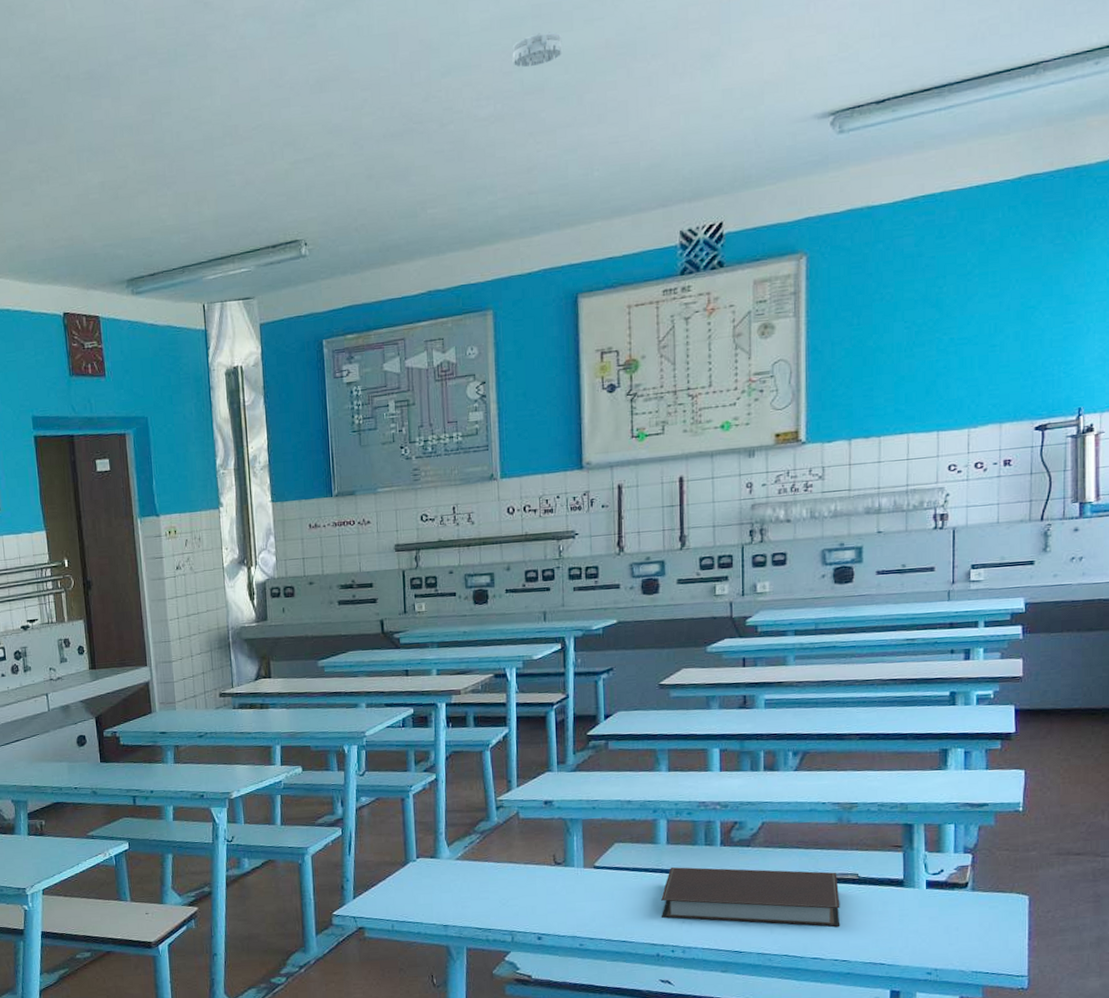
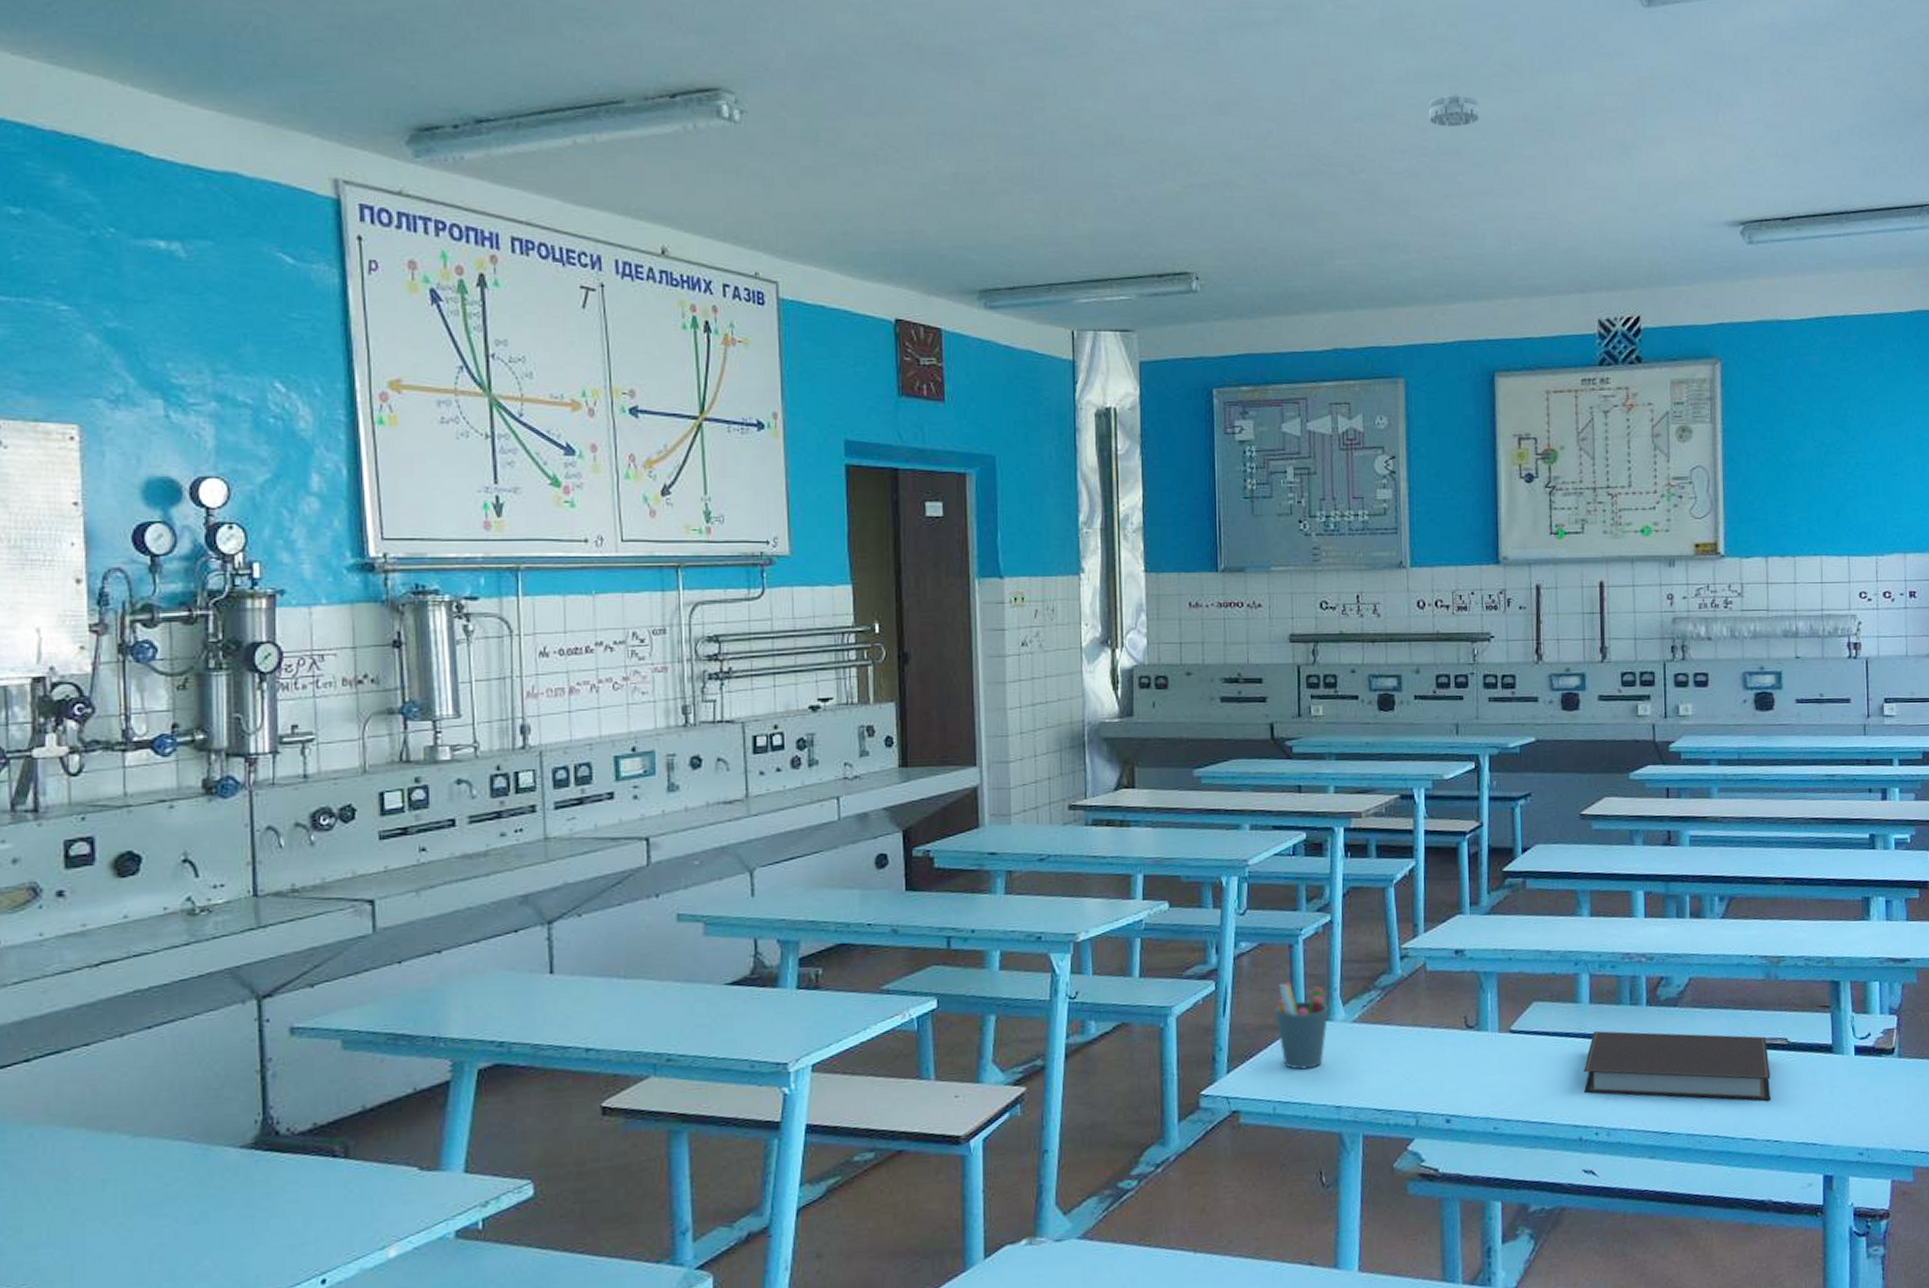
pen holder: none [391,827,436,896] -> present [1275,981,1329,1070]

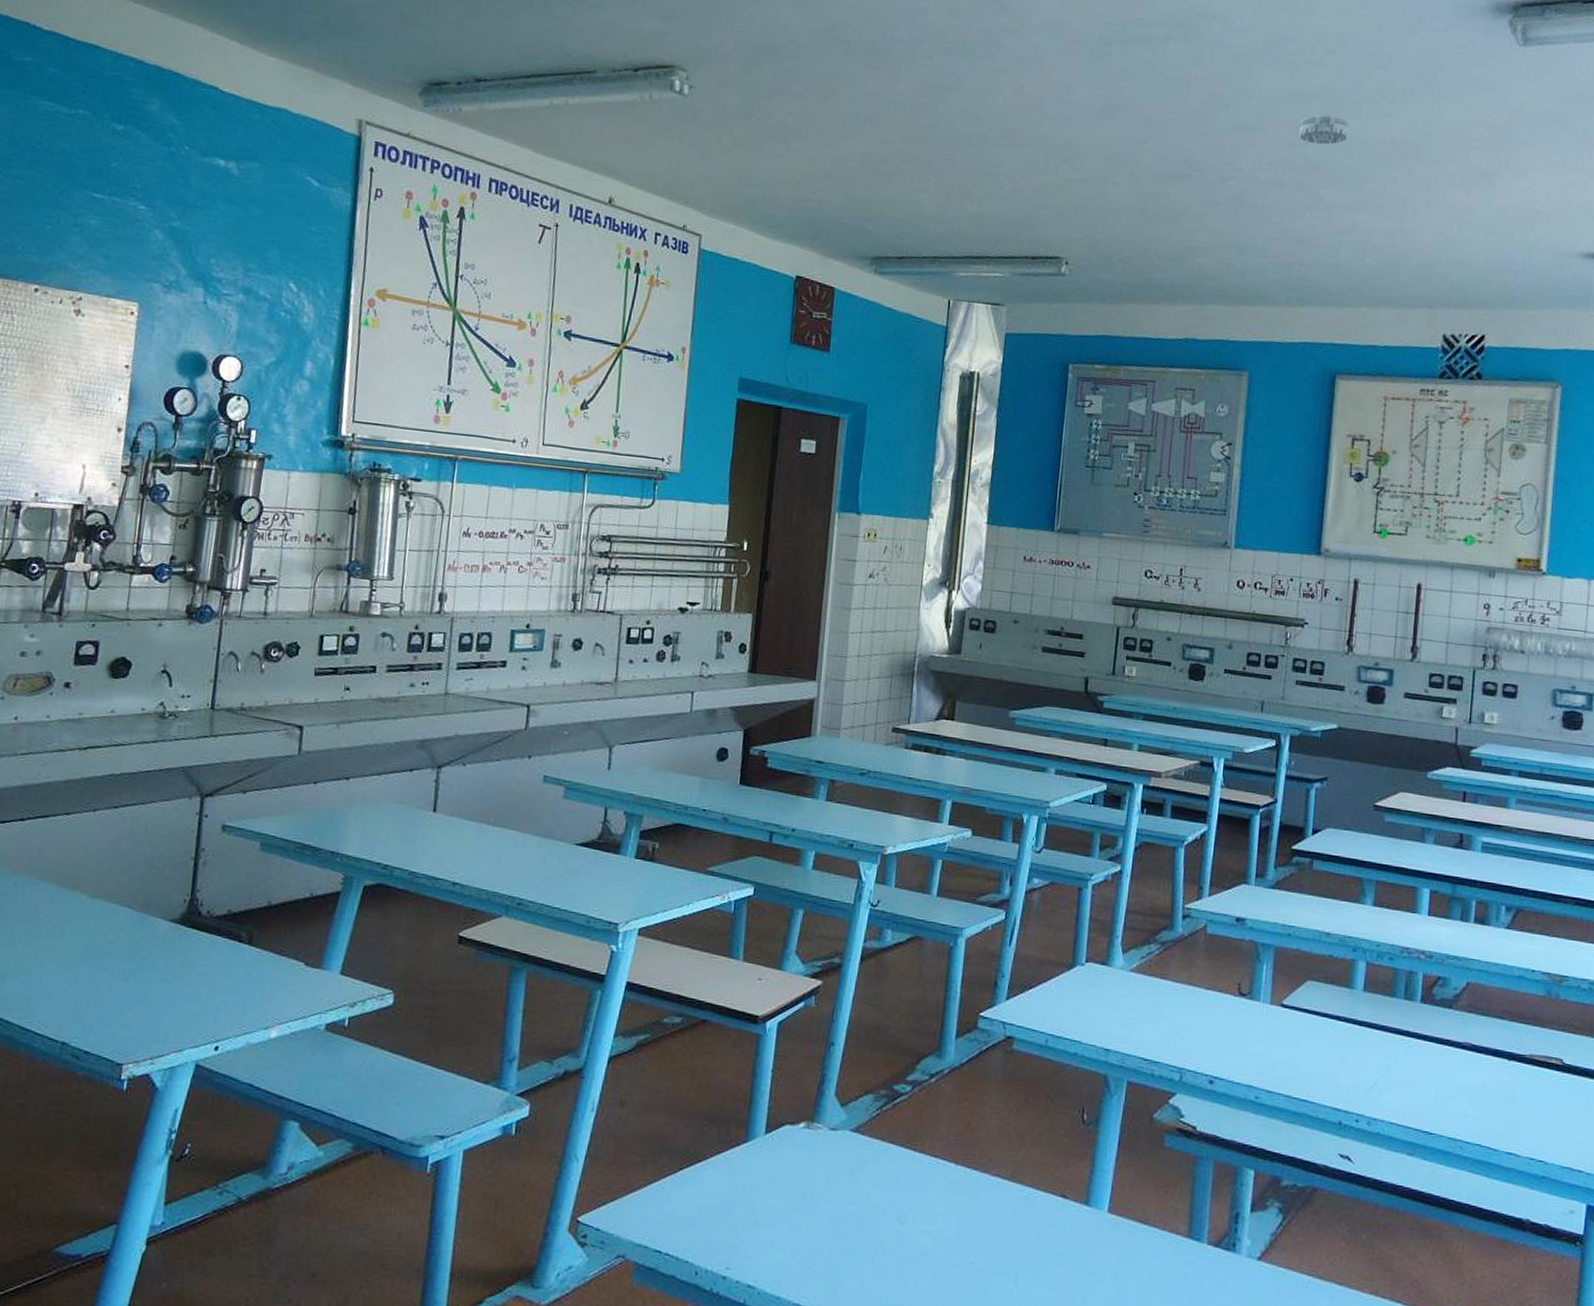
pen holder: present [1275,981,1329,1070] -> none [1057,922,1109,1009]
notebook: present [1584,1030,1771,1101] -> none [1349,1018,1542,1119]

